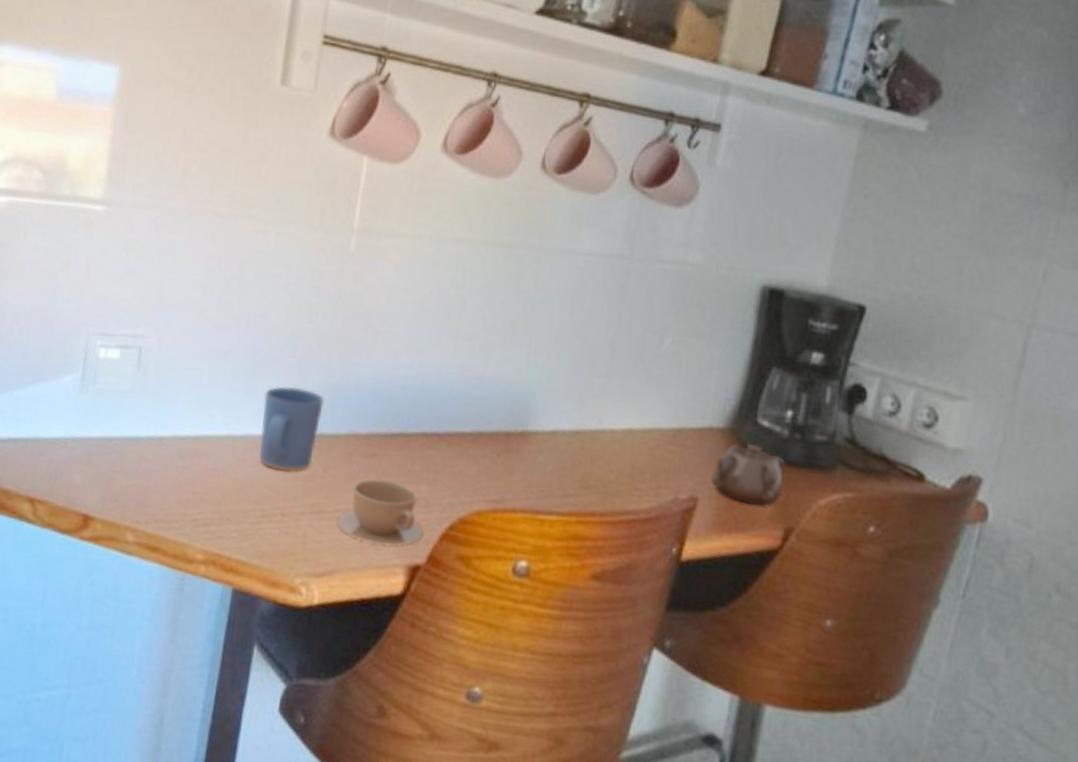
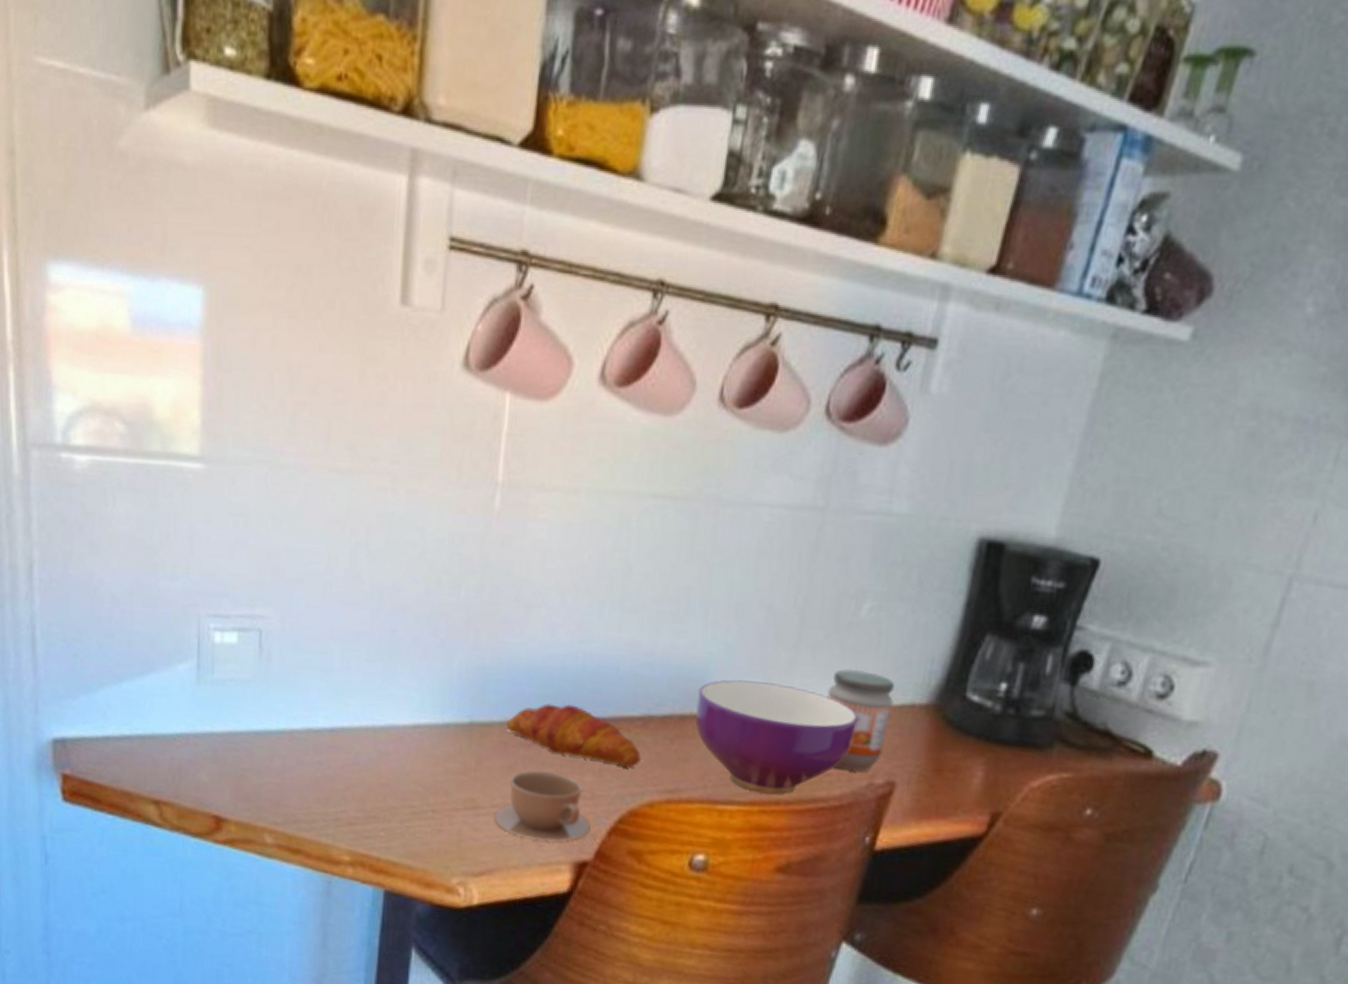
mug: present [259,386,324,472] -> none [403,669,473,765]
croissant: none [352,419,471,478] -> present [507,703,641,767]
bowl: none [519,401,664,508] -> present [695,679,859,796]
jam: none [635,394,694,487] -> present [827,668,894,772]
sugar bowl: present [712,444,785,505] -> none [912,721,995,788]

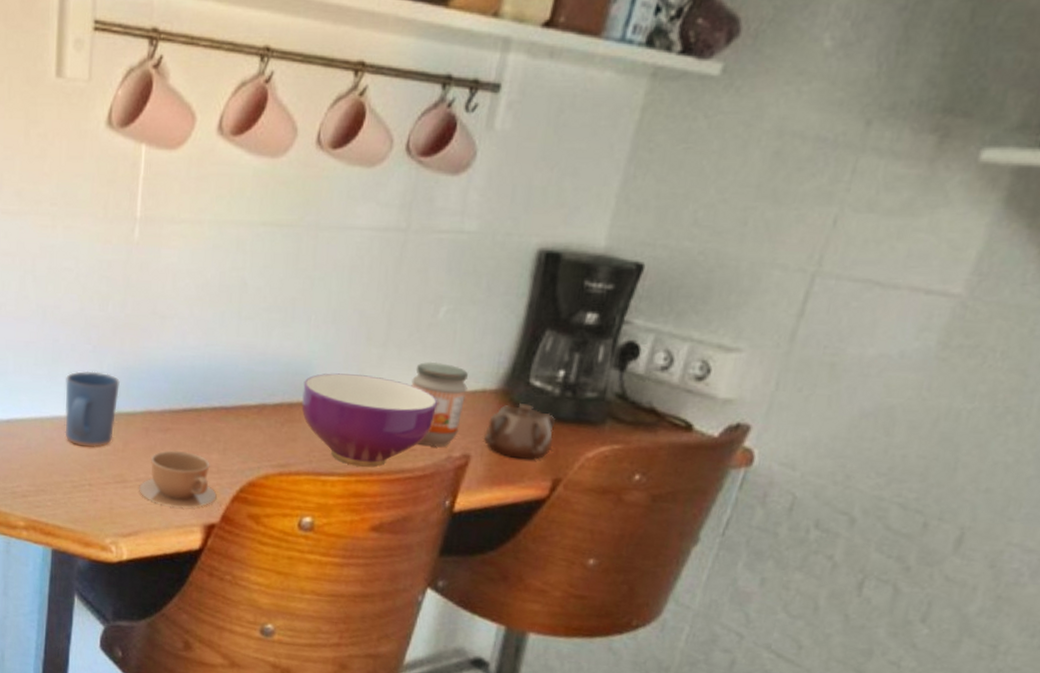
mug: none [403,669,473,765] -> present [65,371,120,447]
croissant: present [507,703,641,767] -> none [148,396,257,447]
sugar bowl: none [912,721,995,788] -> present [484,403,555,459]

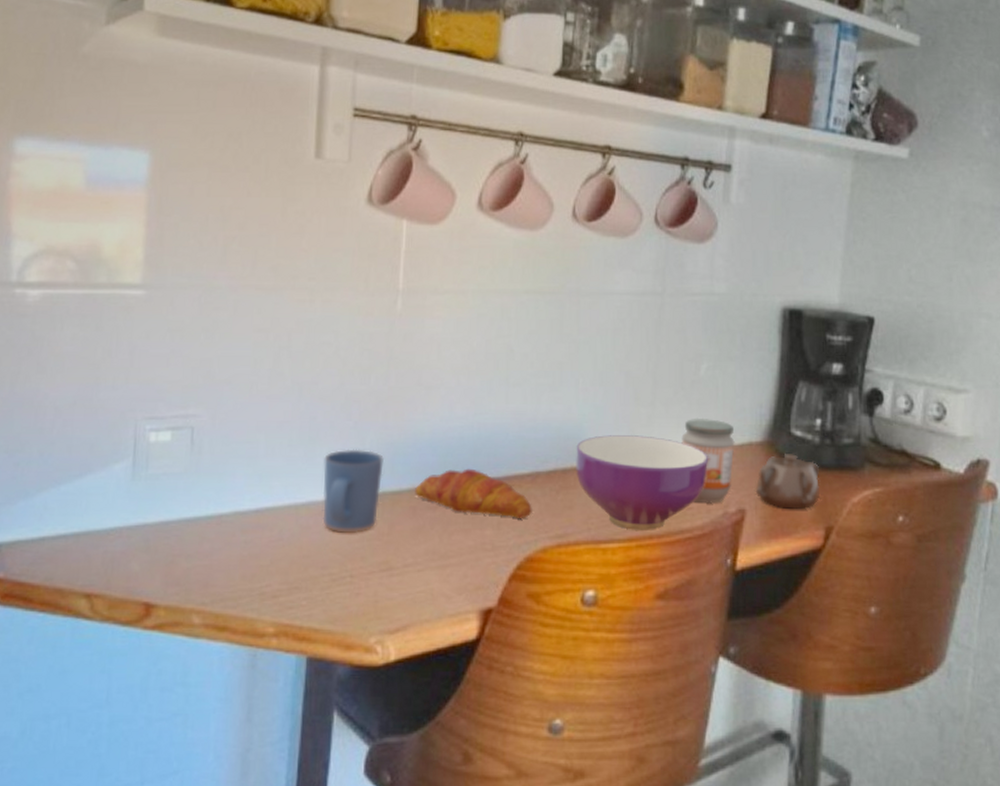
teacup: present [139,450,217,508] -> none [407,530,493,594]
croissant: none [148,396,257,447] -> present [415,468,532,518]

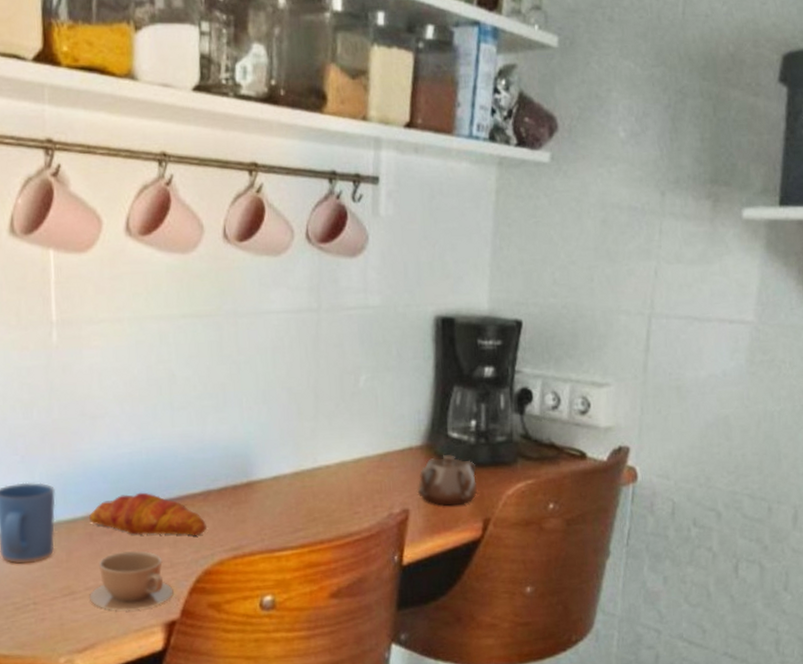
teacup: none [407,530,493,594] -> present [89,551,174,611]
bowl: present [576,435,709,530] -> none [244,448,373,537]
jam: present [681,417,735,504] -> none [345,427,396,507]

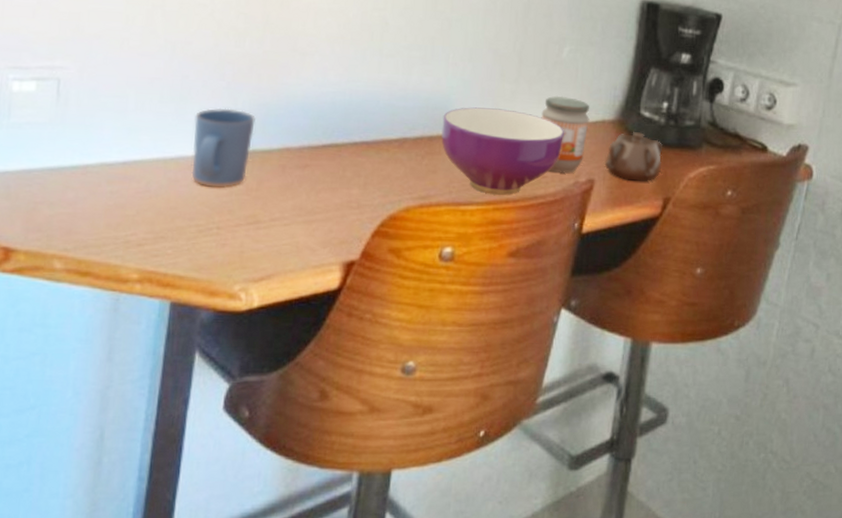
croissant: present [89,492,207,536] -> none [285,132,398,180]
teacup: present [89,551,174,611] -> none [273,187,357,247]
bowl: none [244,448,373,537] -> present [441,107,565,195]
jam: none [345,427,396,507] -> present [541,95,590,174]

